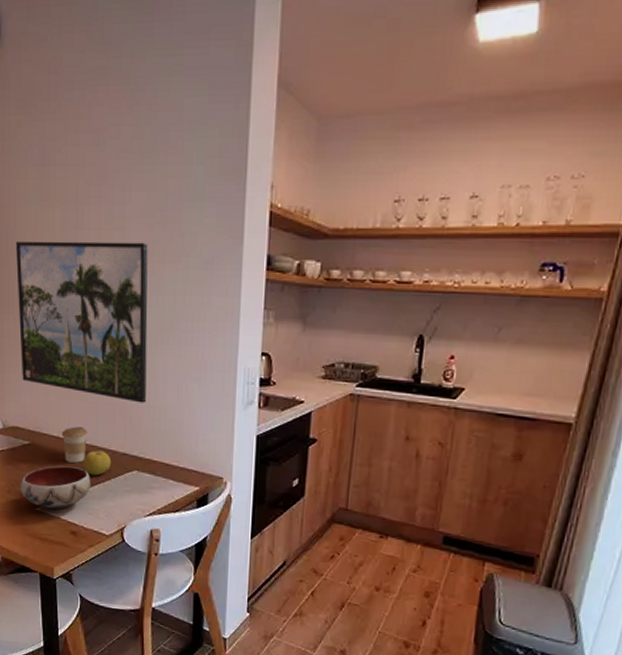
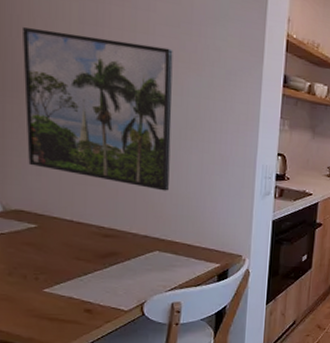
bowl: present [20,465,92,509] -> none [24,248,110,289]
coffee cup: present [61,427,87,463] -> none [75,211,105,245]
fruit: present [83,450,112,476] -> none [99,233,132,257]

